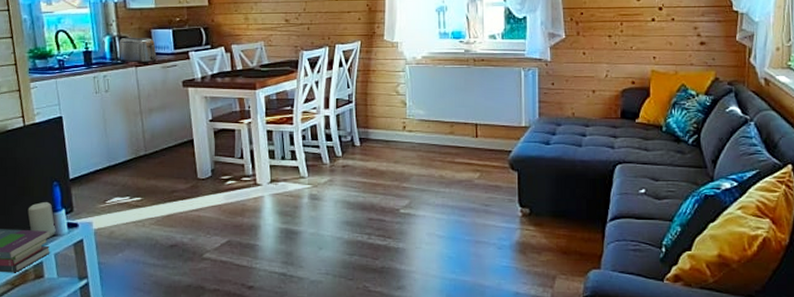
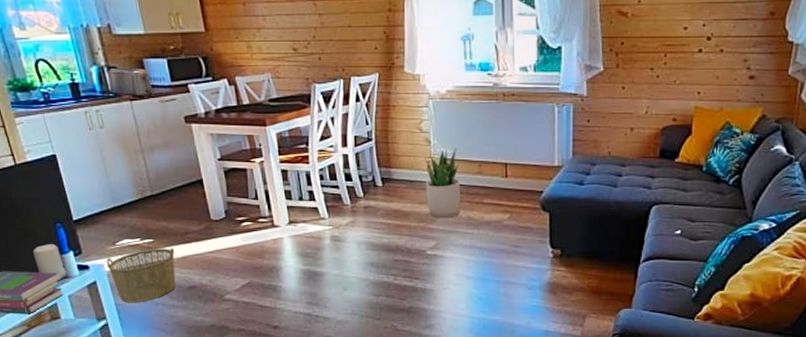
basket: none [95,205,160,262] -> present [107,247,176,303]
planter: none [401,109,434,177] -> present [425,148,461,218]

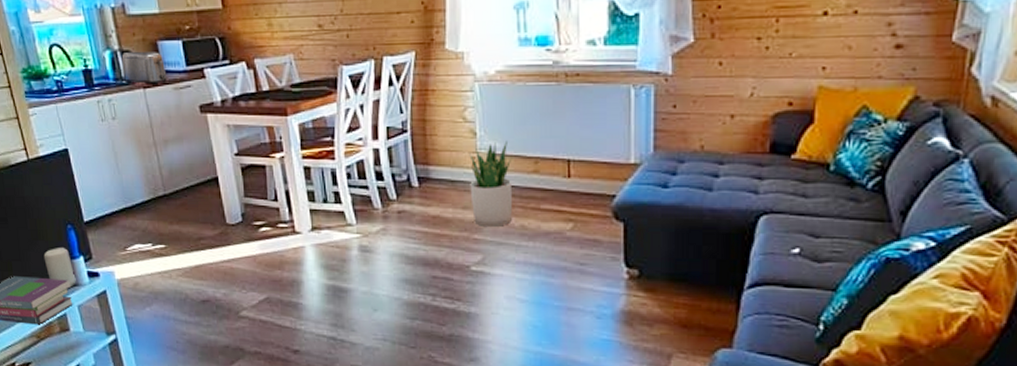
basket: present [107,247,176,303] -> none [117,254,189,317]

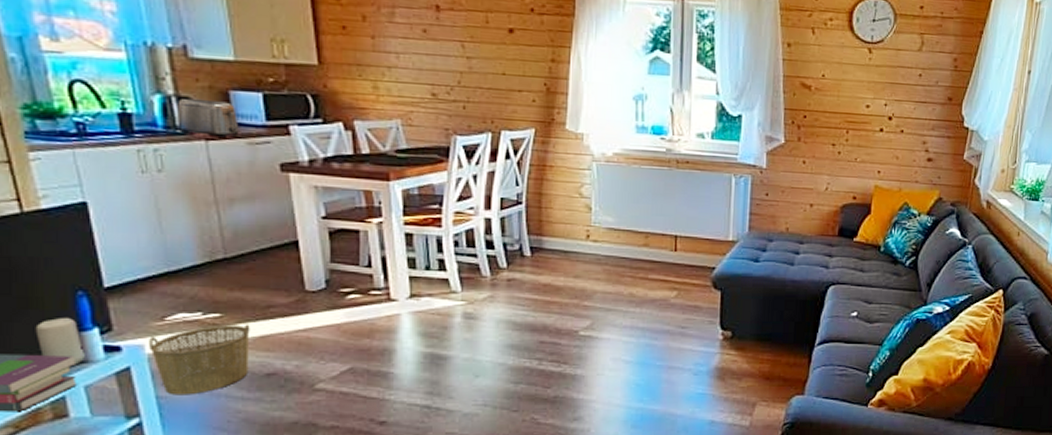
basket: none [117,254,189,317] -> present [149,324,250,395]
planter: present [469,140,513,227] -> none [582,216,624,294]

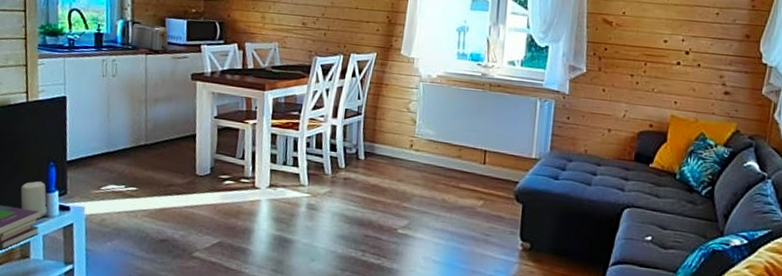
basket: present [149,324,250,395] -> none [87,197,155,251]

